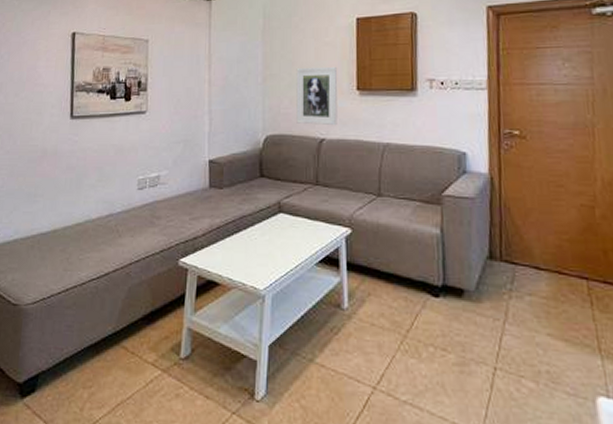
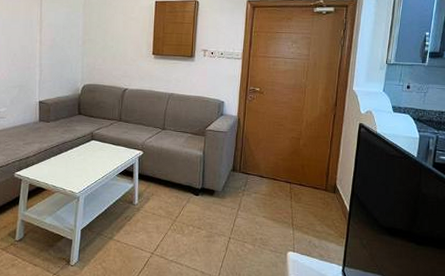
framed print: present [296,67,338,126] -> none [107,36,140,80]

